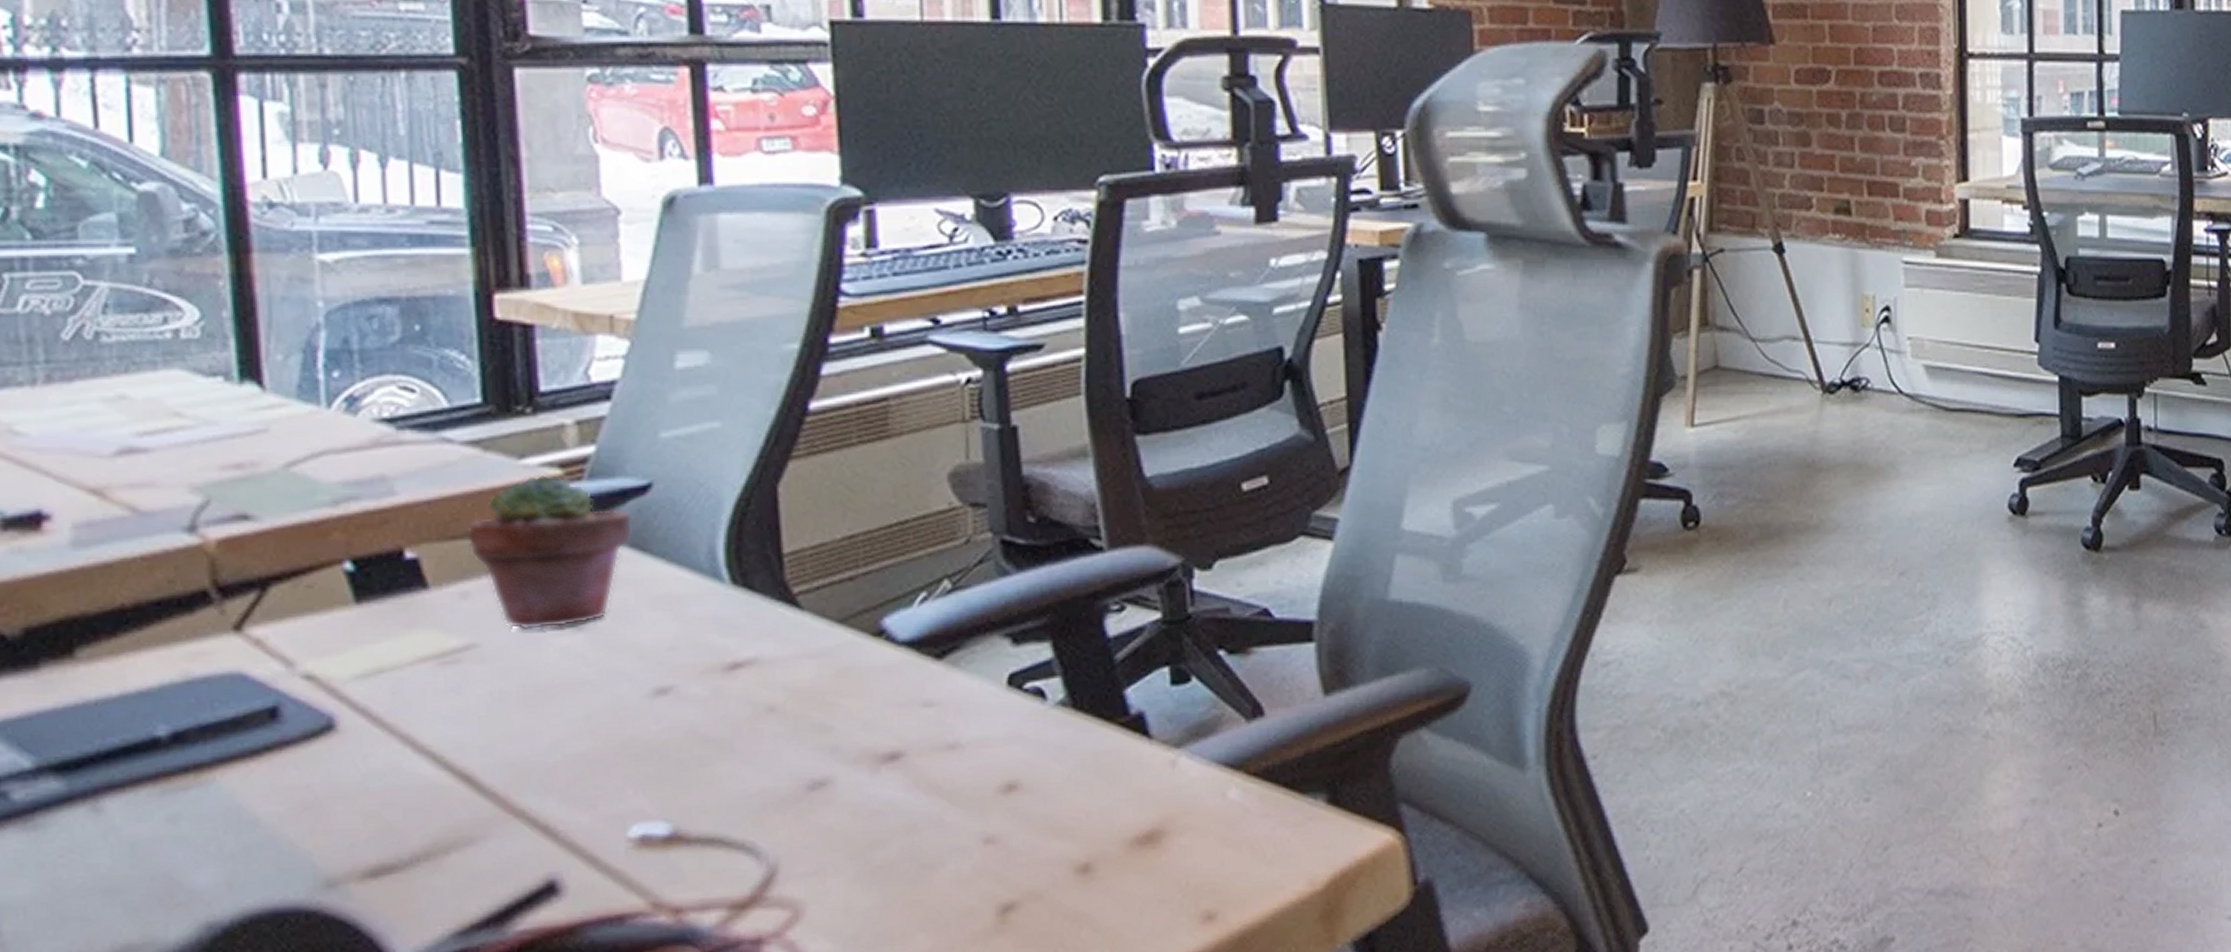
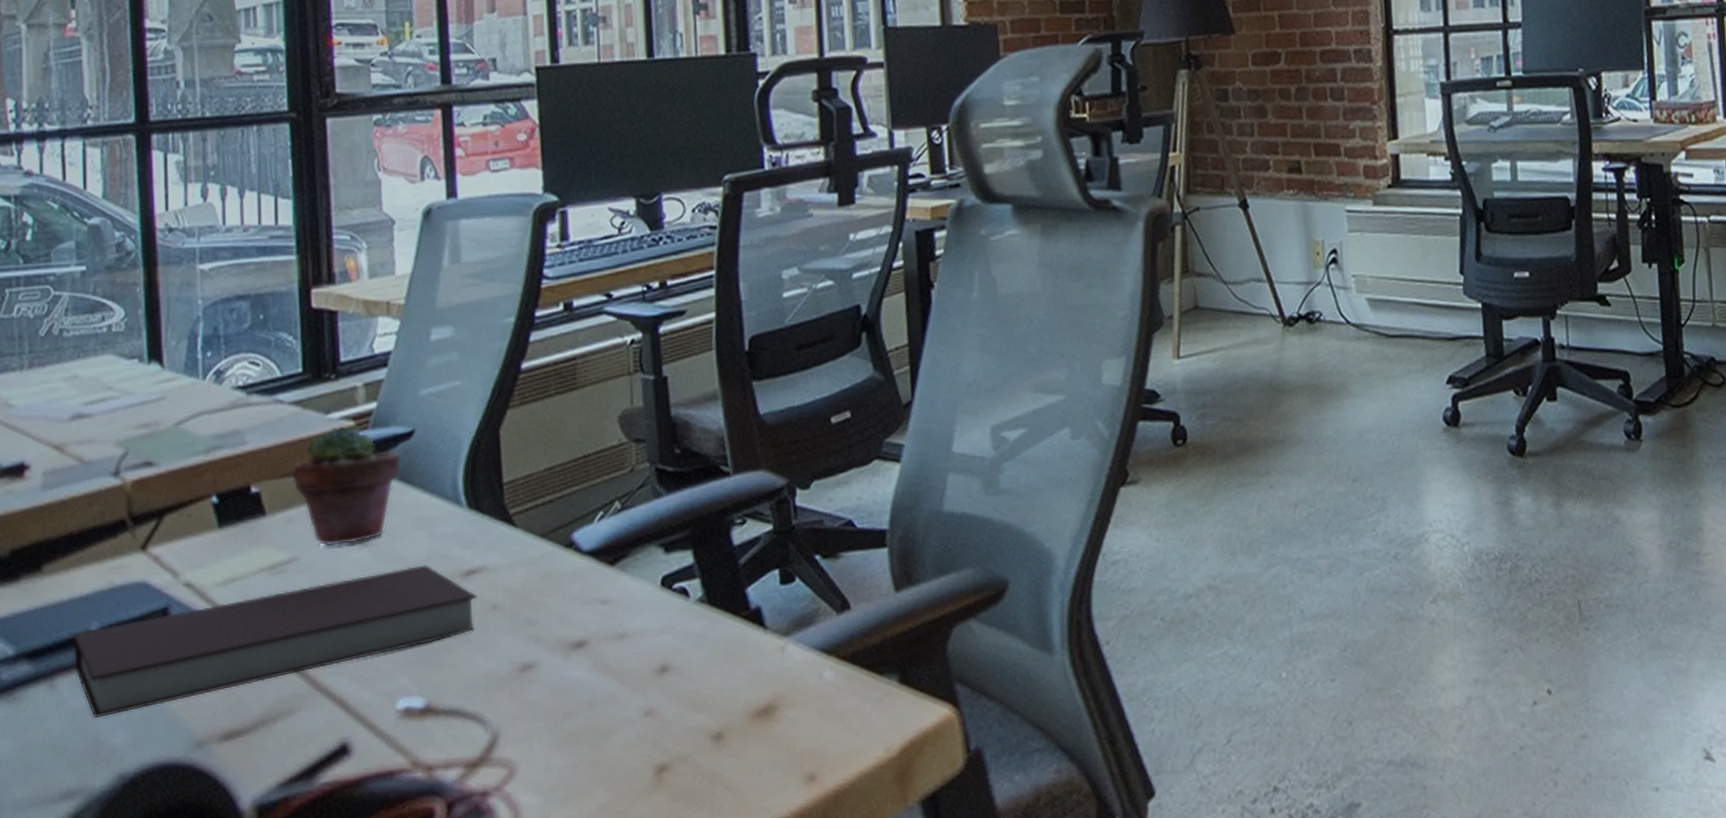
notebook: none [127,655,746,850] -> present [73,565,477,718]

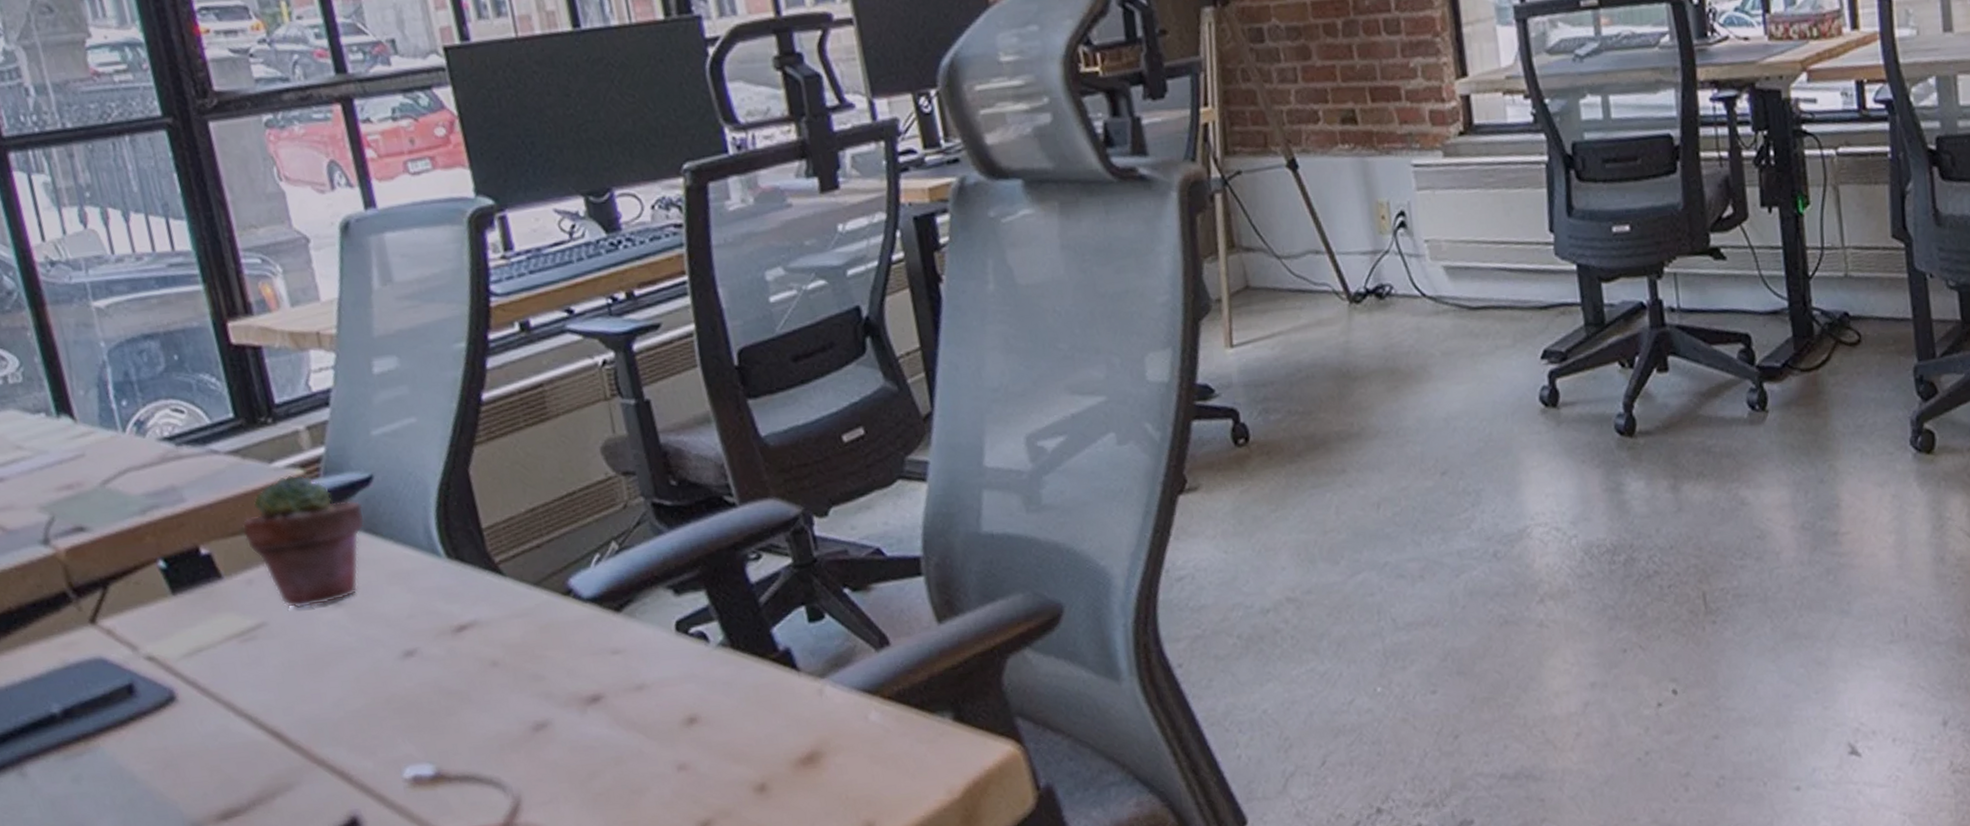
notebook: present [73,565,477,718] -> none [34,622,477,805]

